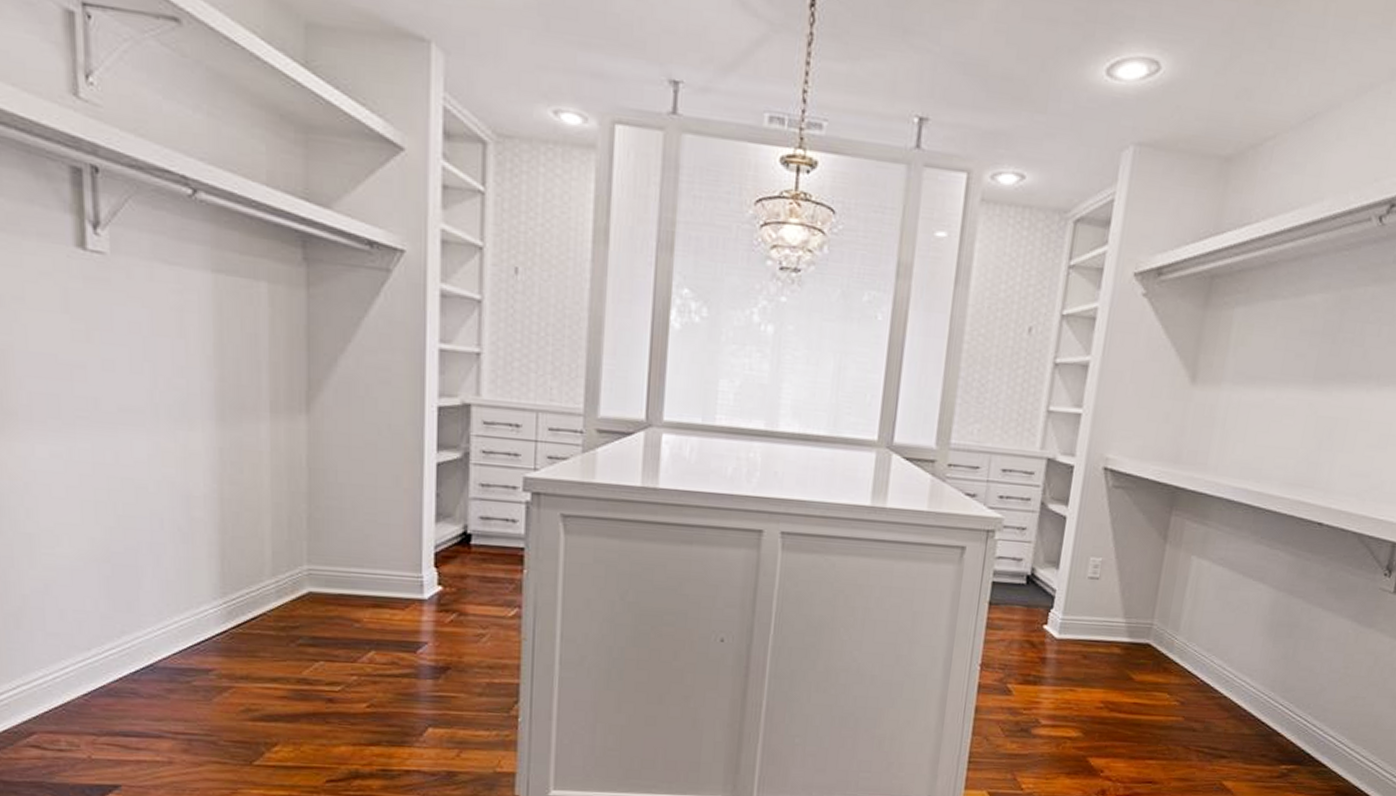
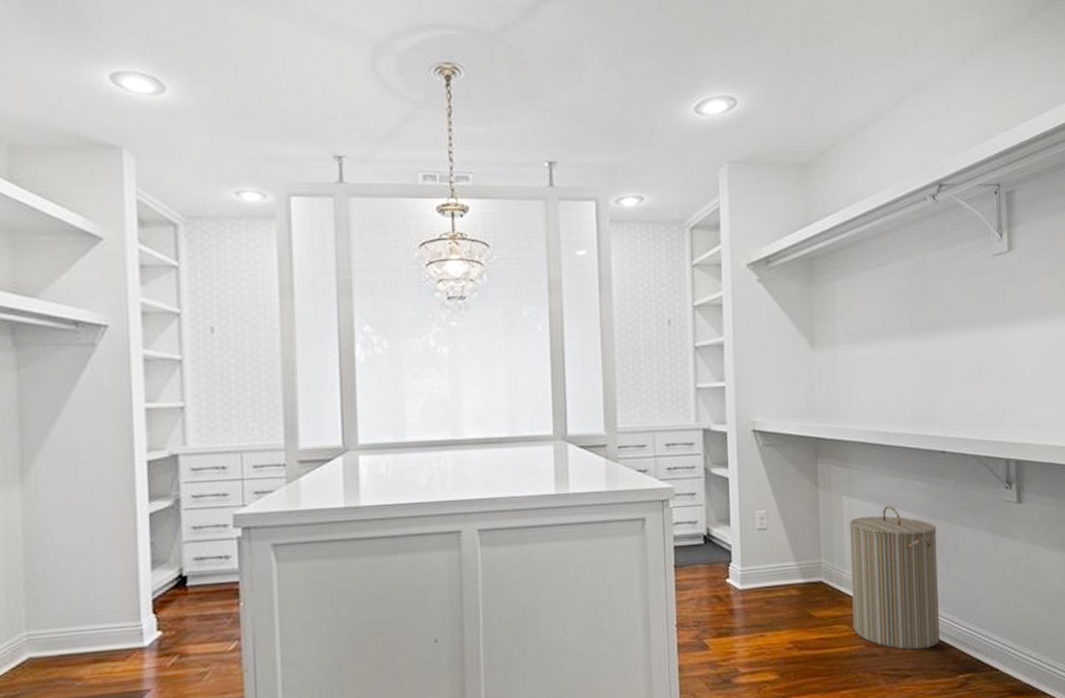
laundry hamper: none [1174,573,1293,732] -> present [848,505,940,650]

